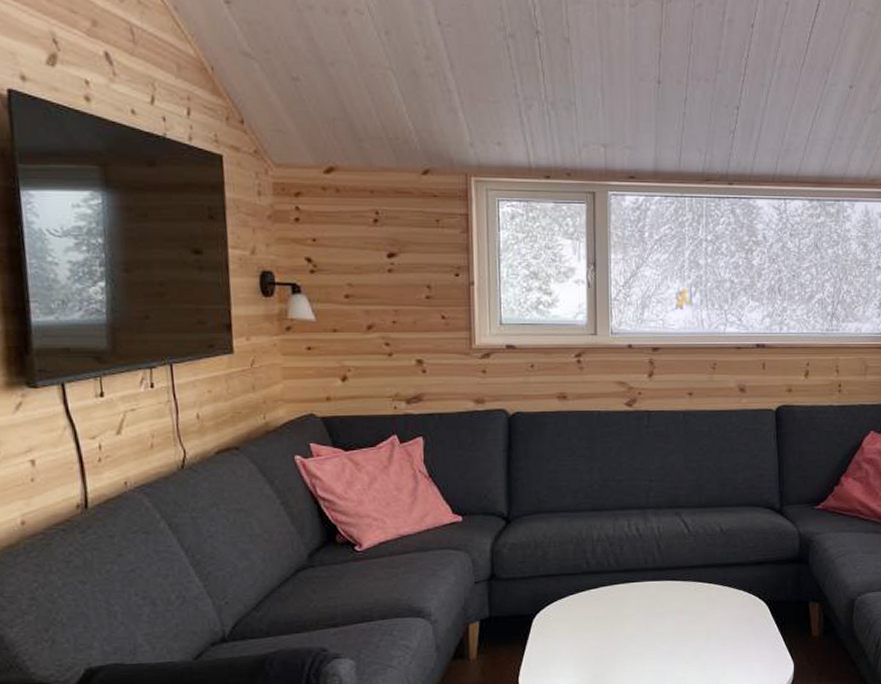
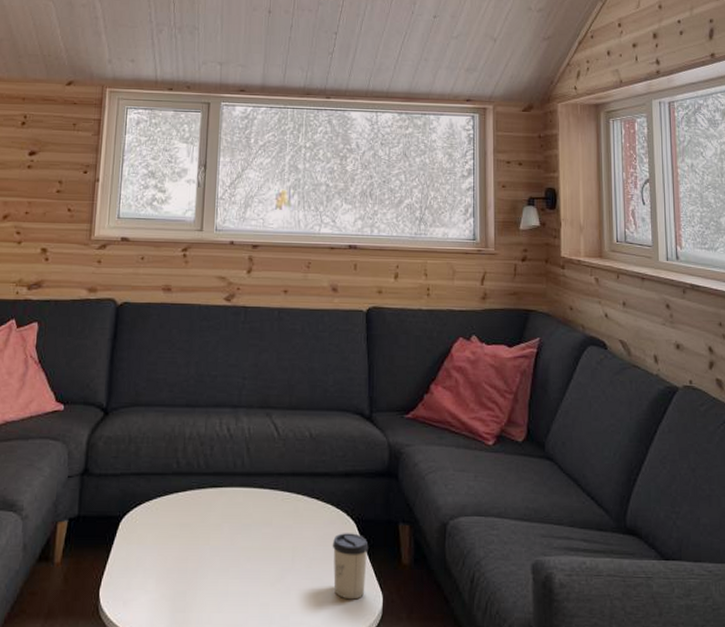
cup: none [745,613,780,669] -> present [332,533,369,600]

